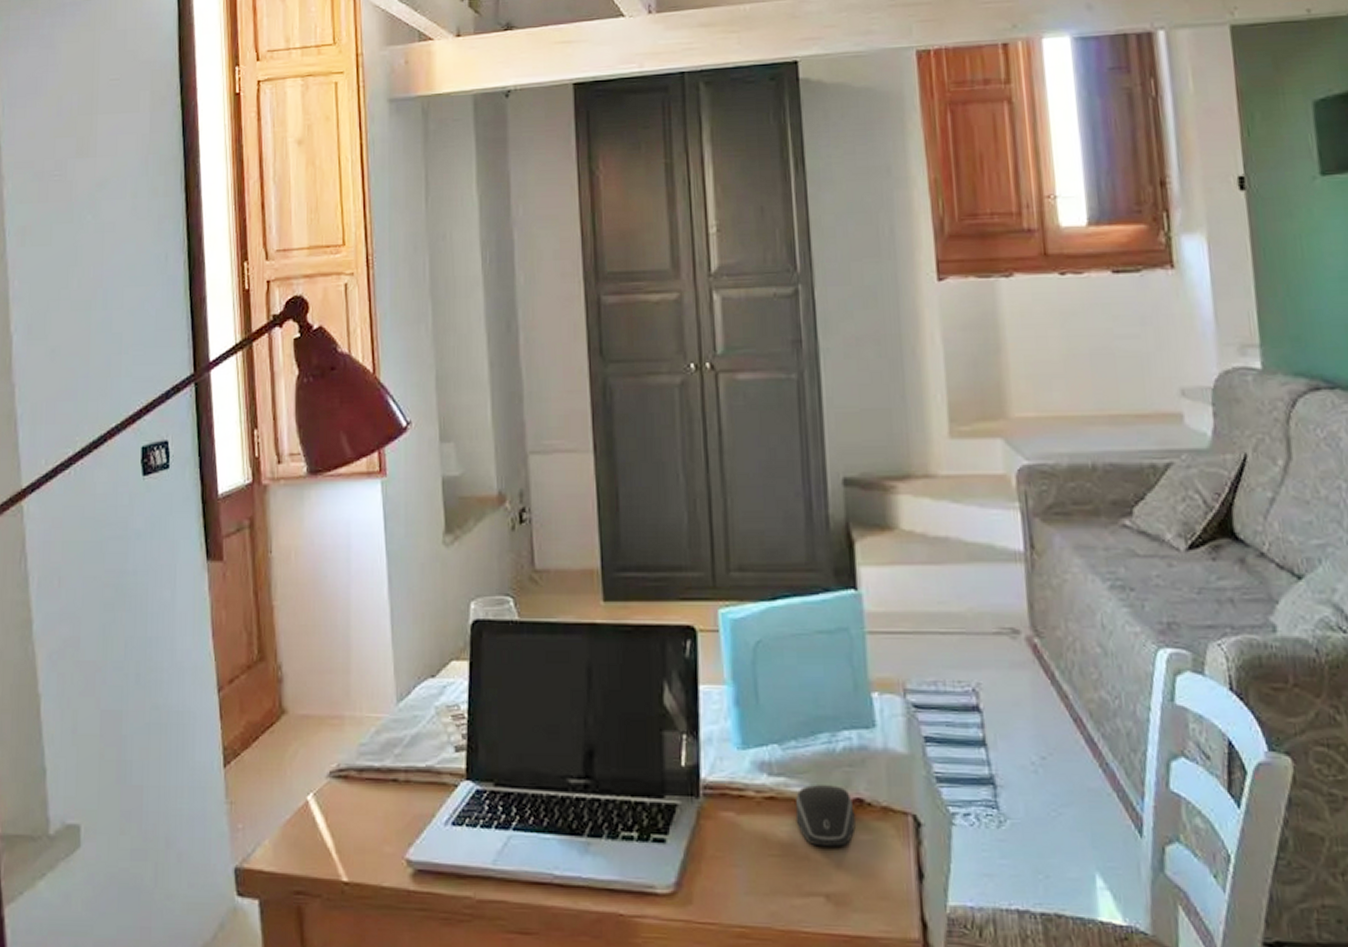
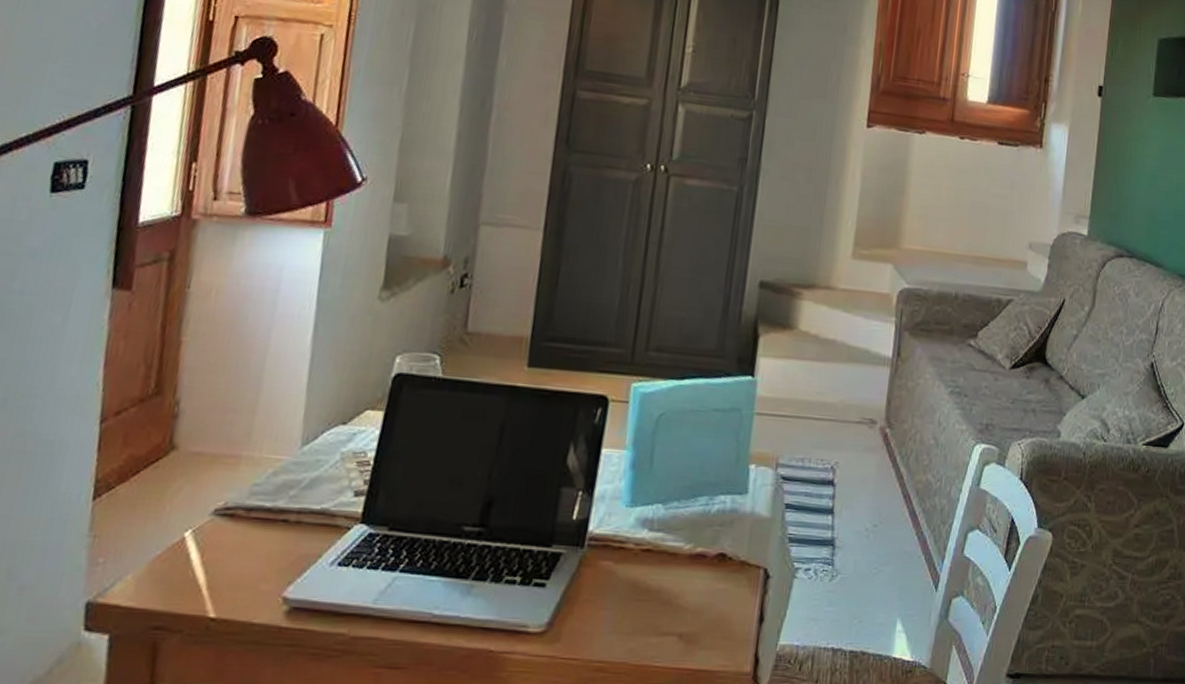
computer mouse: present [795,785,856,847] -> none [666,540,717,594]

